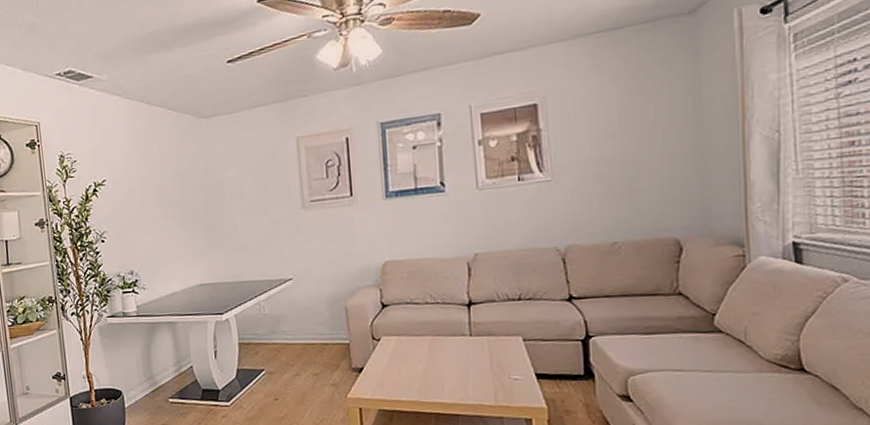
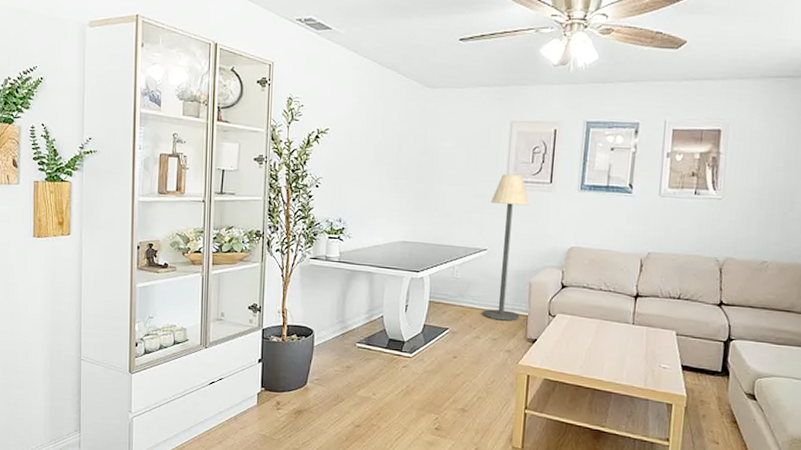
floor lamp: none [289,193,341,353] -> present [483,174,530,321]

